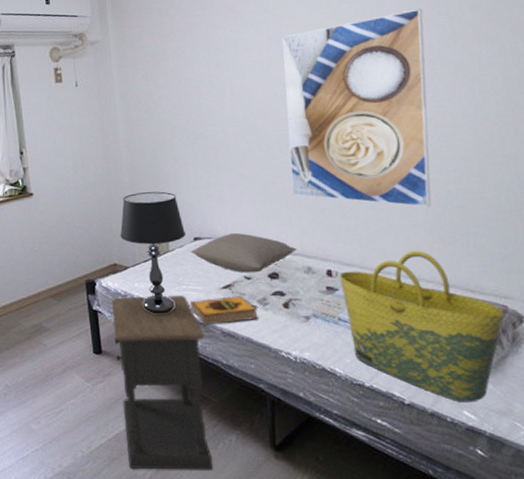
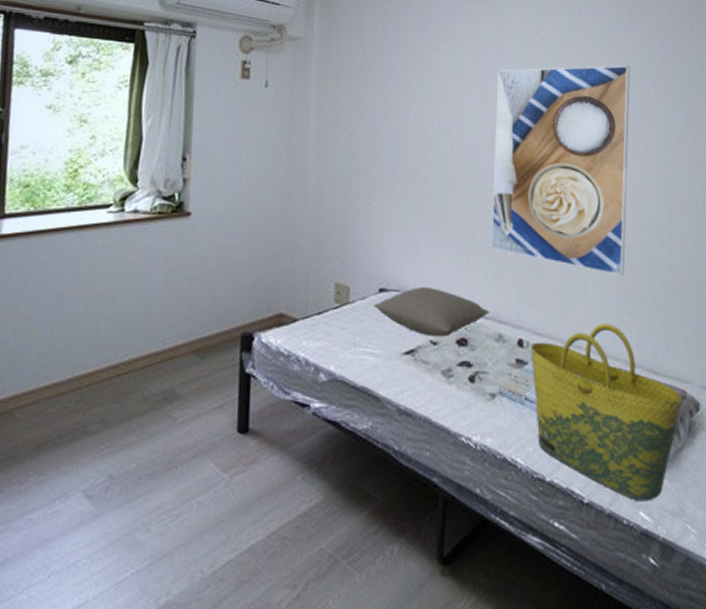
nightstand: present [112,295,213,470] -> none [262,359,377,595]
table lamp: present [120,191,186,314] -> none [292,227,370,383]
hardback book: present [189,296,258,326] -> none [364,364,440,400]

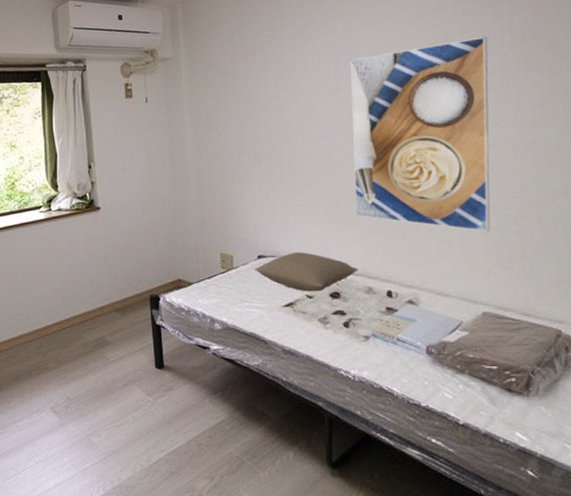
tote bag: present [530,323,683,502] -> none [399,273,558,424]

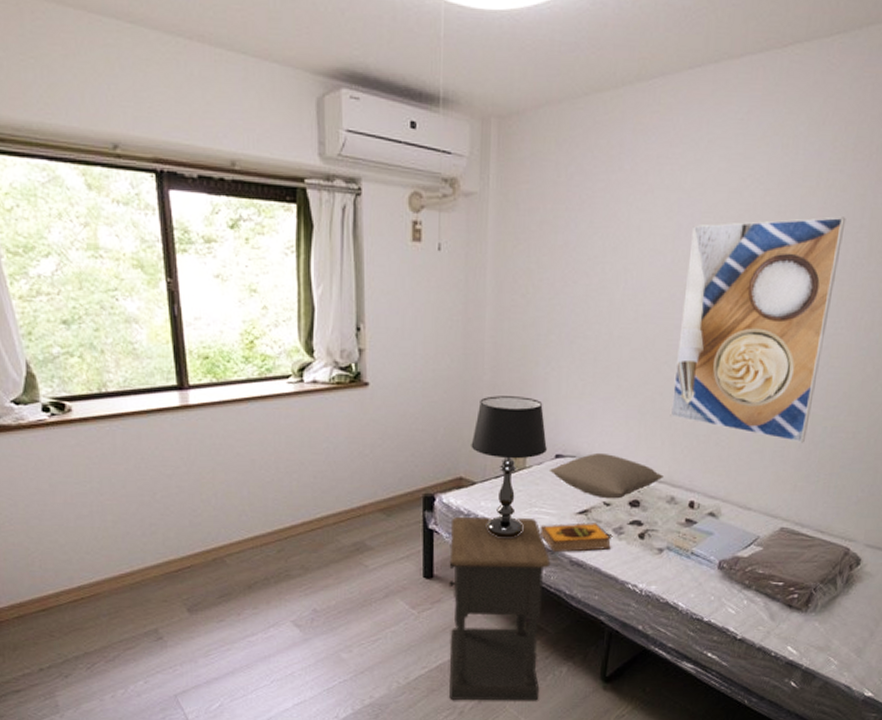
nightstand: none [175,313,271,486] -> present [448,517,551,701]
table lamp: none [185,209,250,331] -> present [471,396,547,538]
hardback book: none [252,314,319,343] -> present [539,523,611,553]

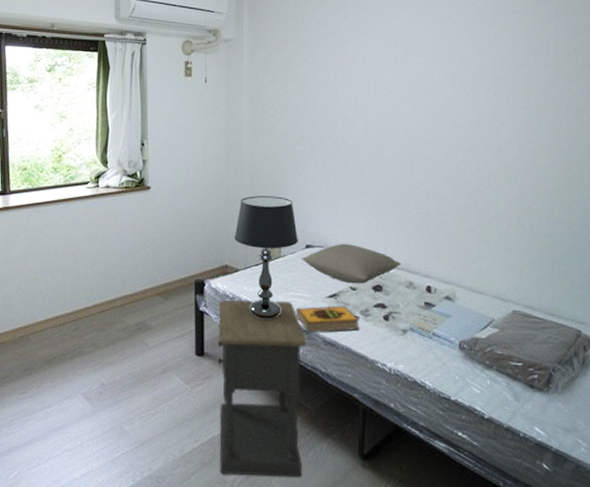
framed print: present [670,216,846,443] -> none [402,46,535,233]

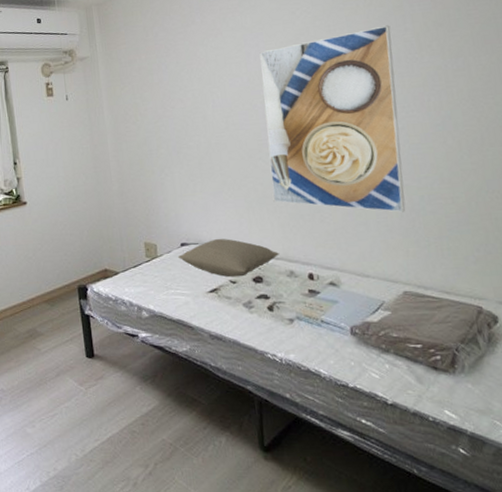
nightstand: present [217,300,307,477] -> none [103,300,204,472]
table lamp: present [234,196,298,319] -> none [110,199,173,318]
hardback book: present [295,305,359,333] -> none [178,299,244,329]
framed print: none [402,46,535,233] -> present [259,25,406,213]

